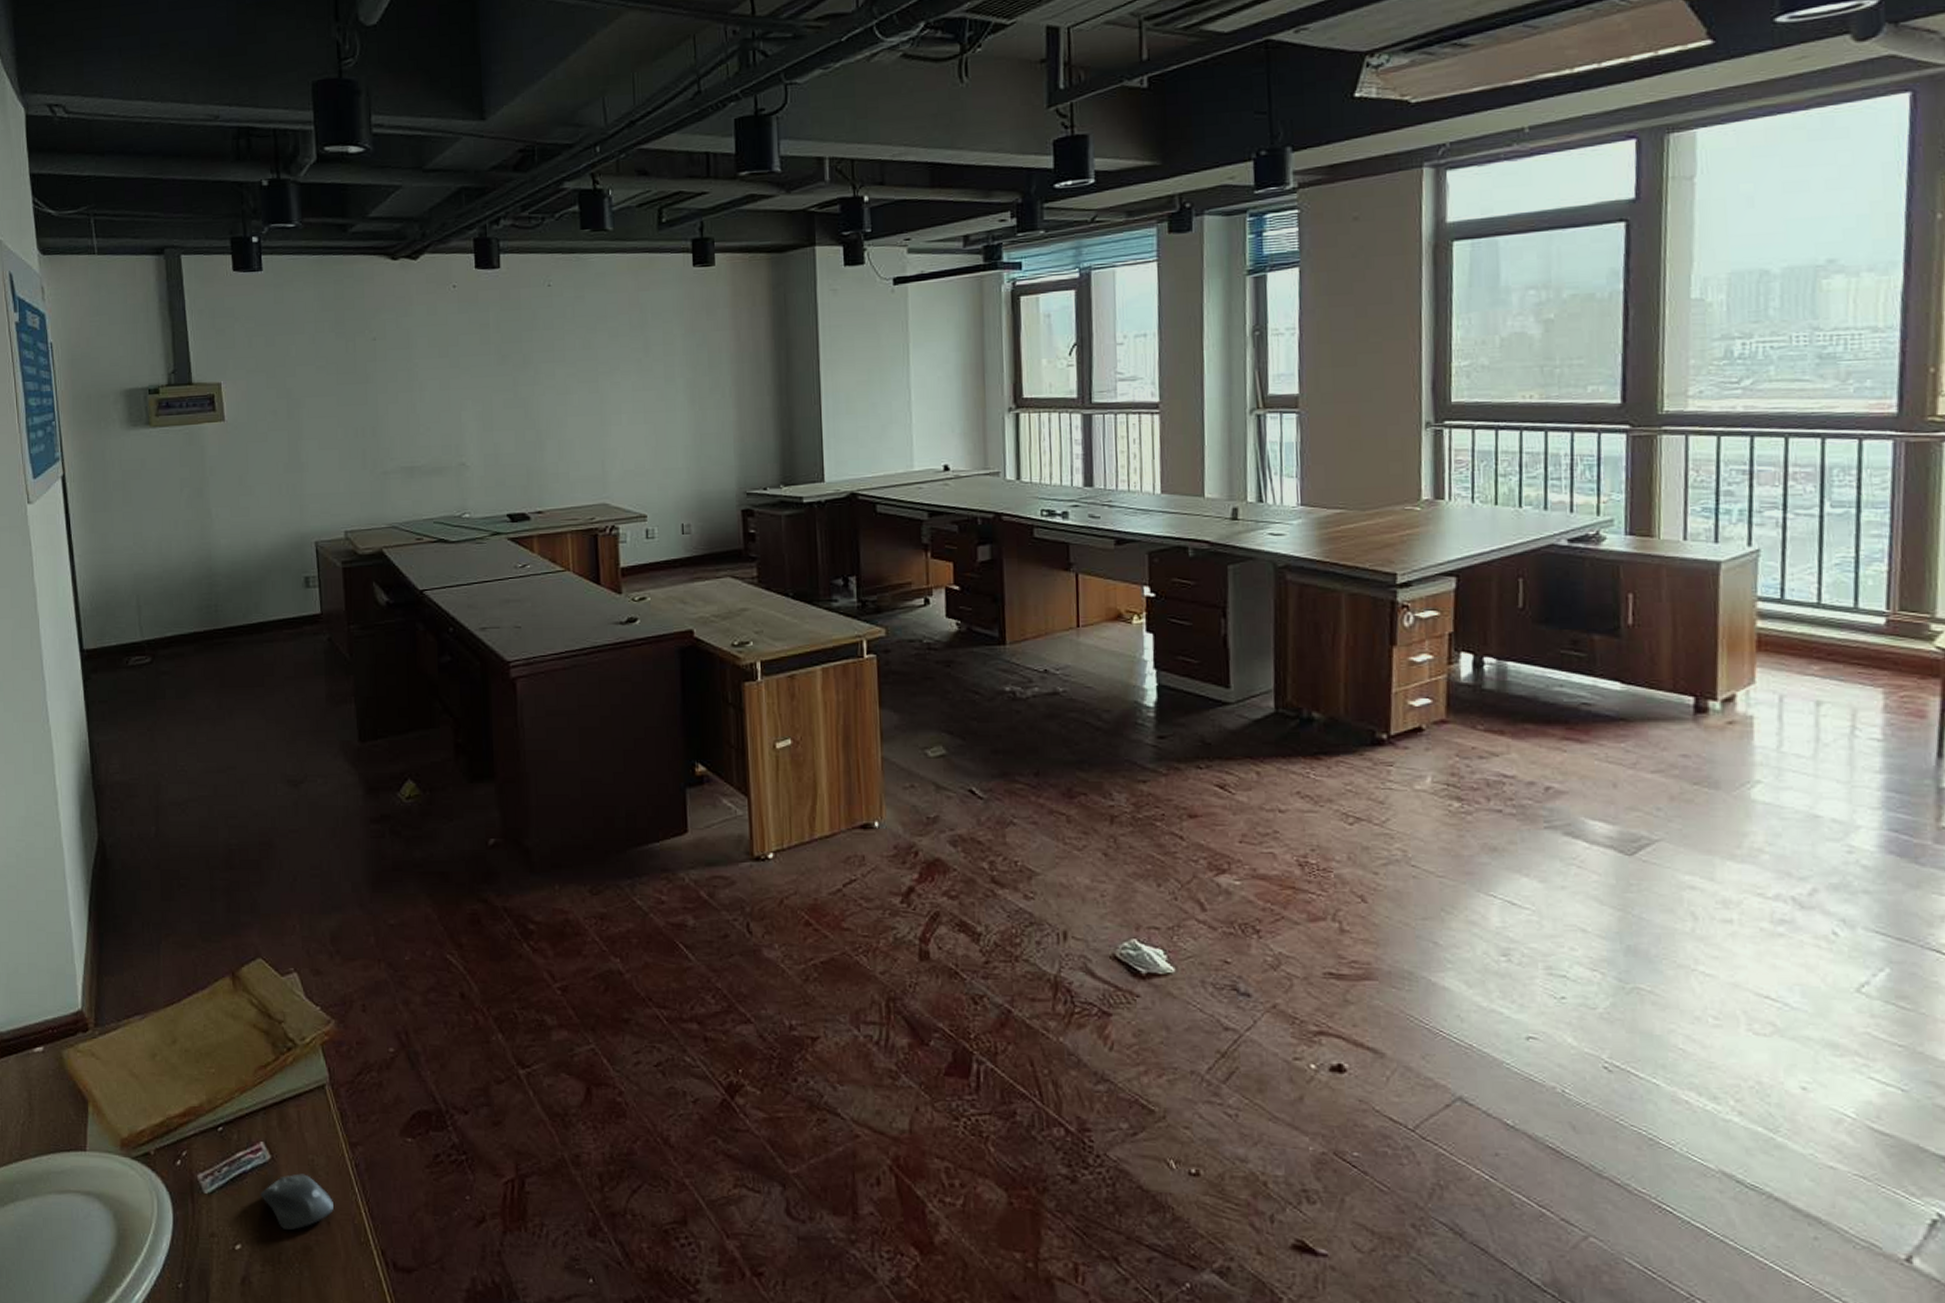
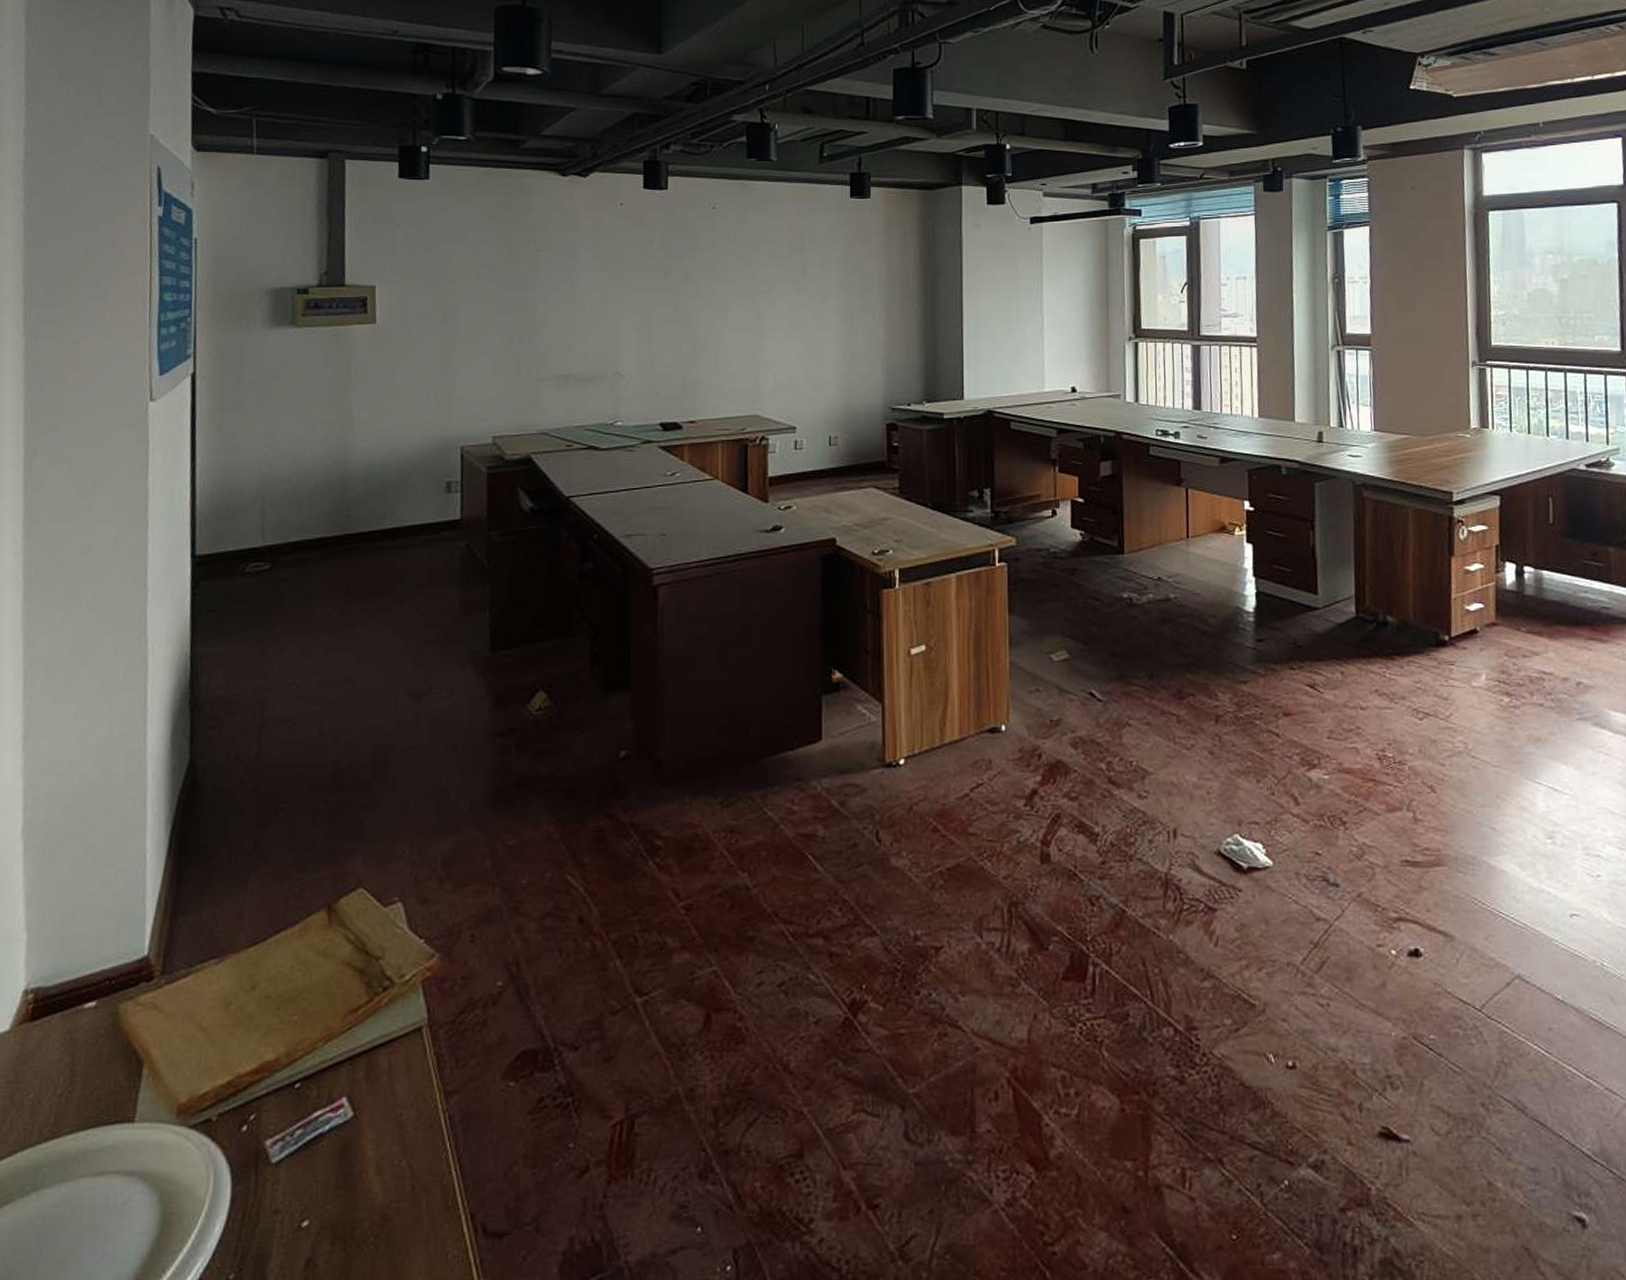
computer mouse: present [260,1173,334,1230] -> none [337,1131,421,1198]

